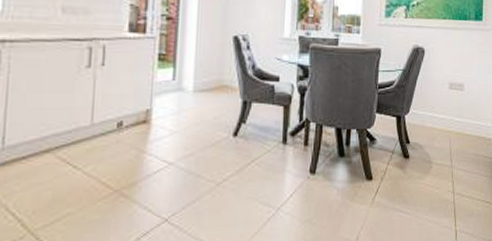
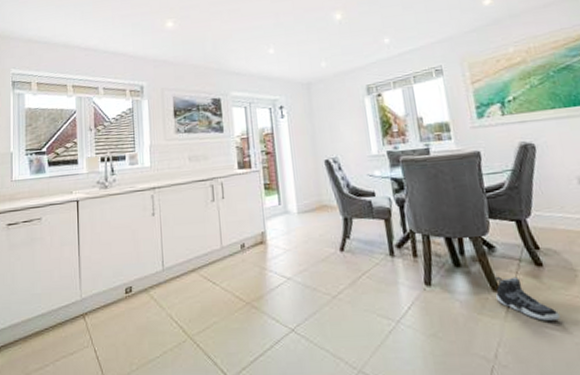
sneaker: none [368,166,413,206] -> present [495,276,560,321]

